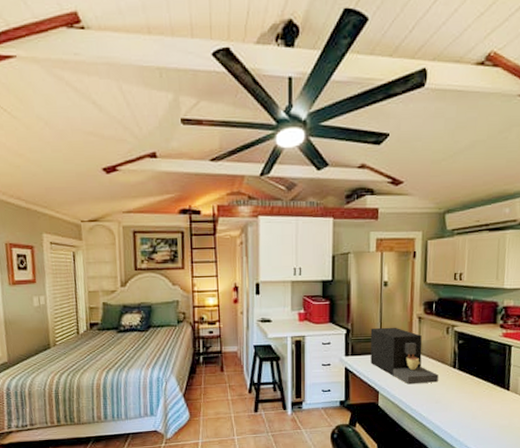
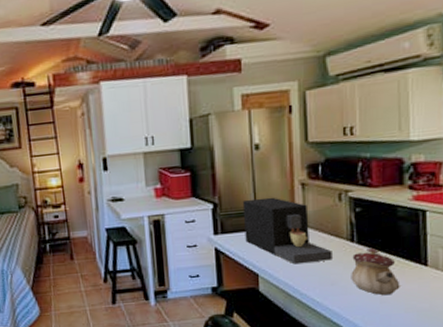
teapot: none [451,374,488,413] -> present [351,249,400,296]

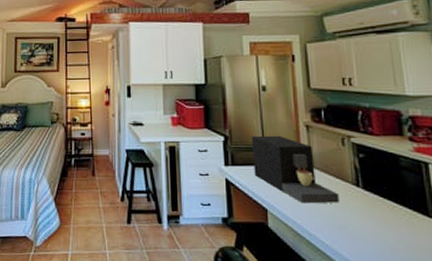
teapot: present [351,249,400,296] -> none [358,196,410,246]

